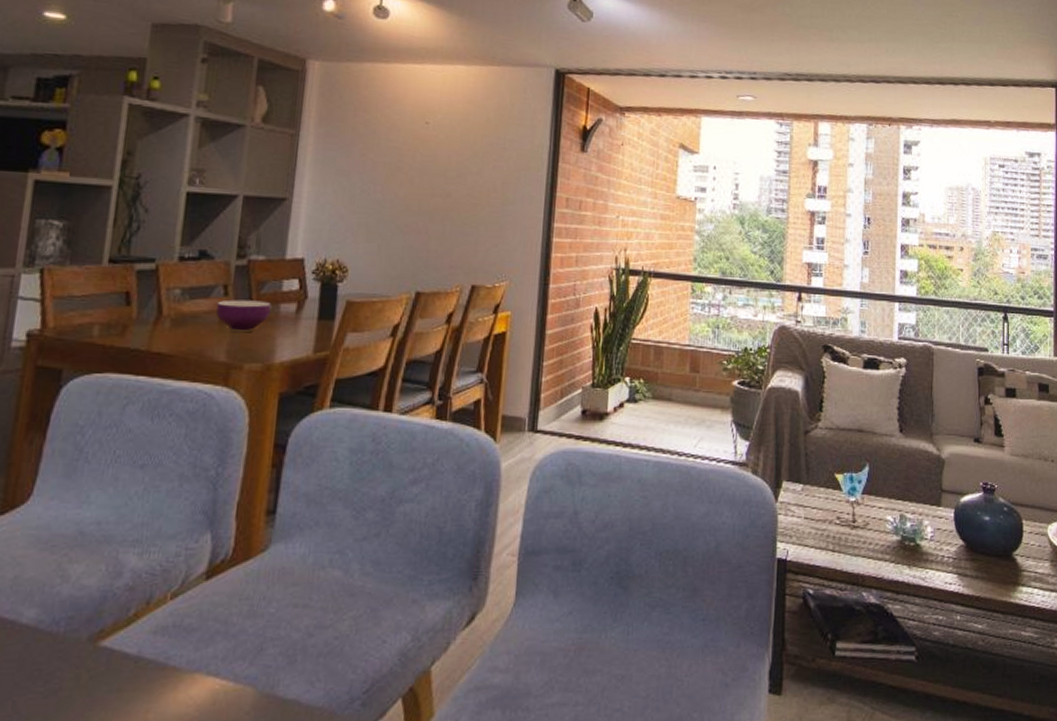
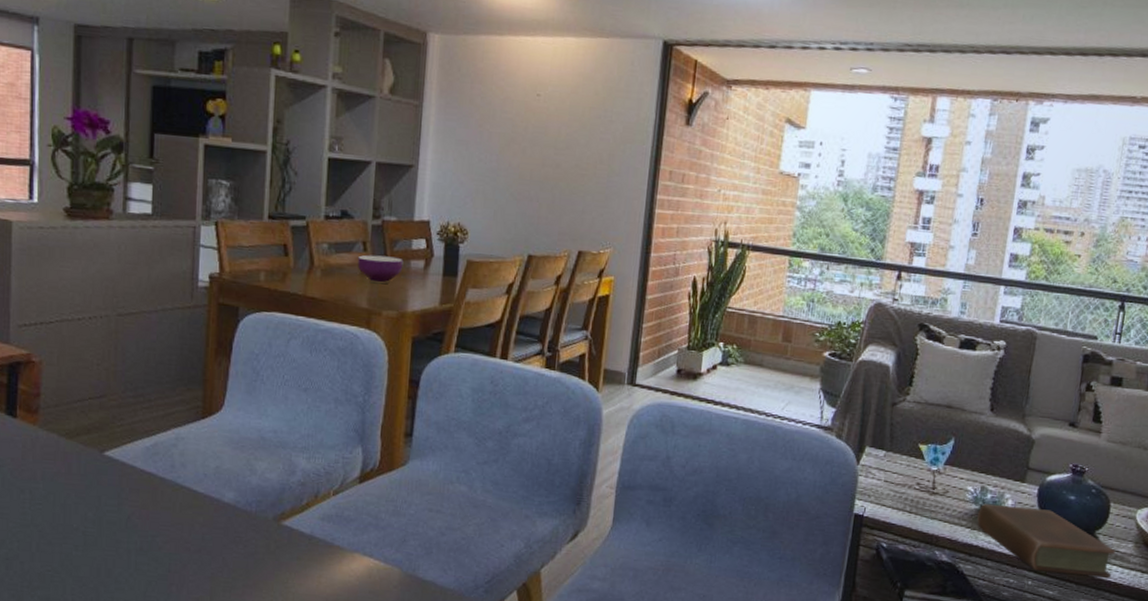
book: none [900,533,1034,604] -> present [977,503,1116,578]

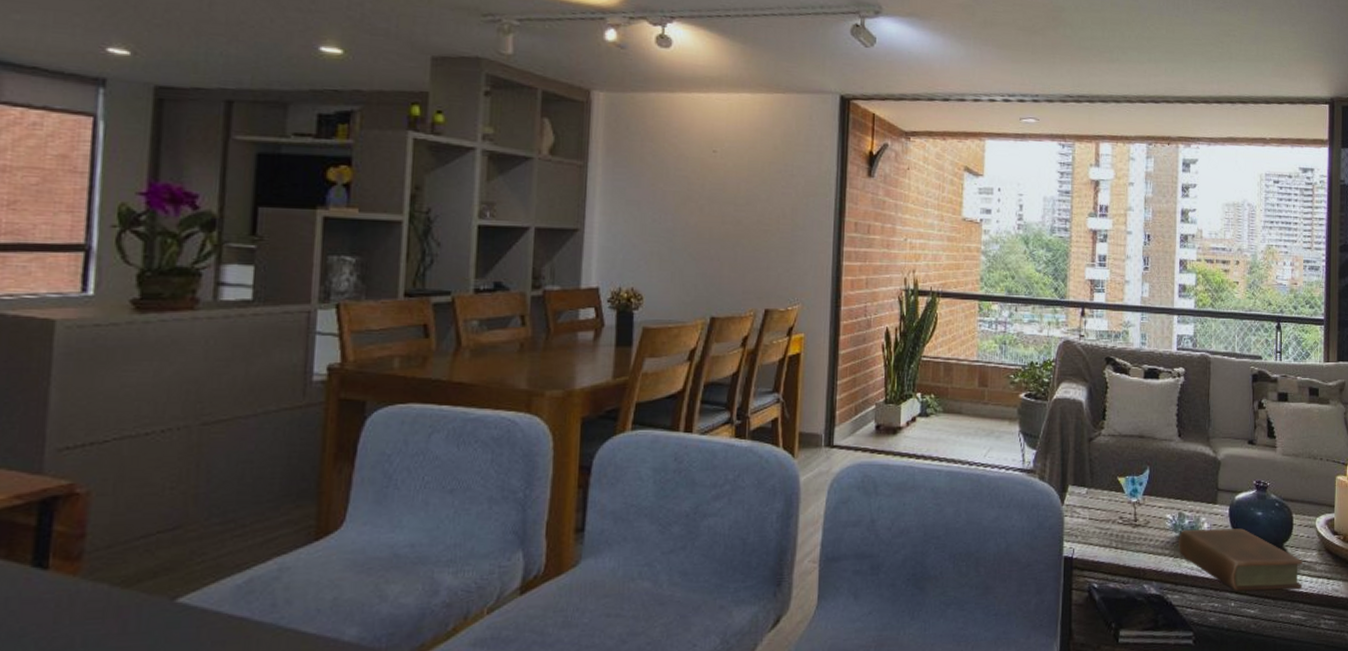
bowl: present [357,255,404,285] -> none [514,329,569,361]

